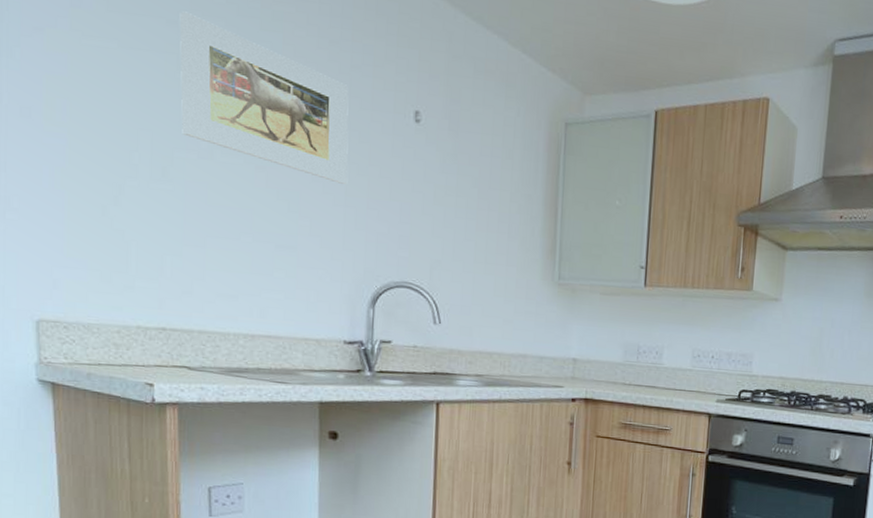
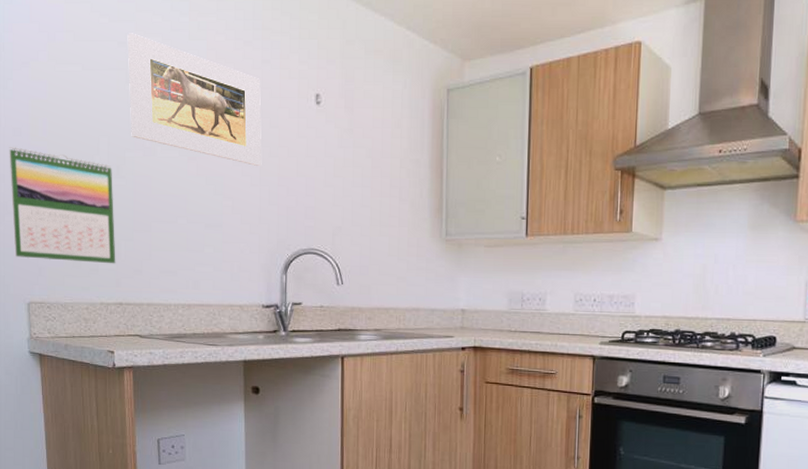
calendar: none [13,128,159,282] -> present [9,146,116,264]

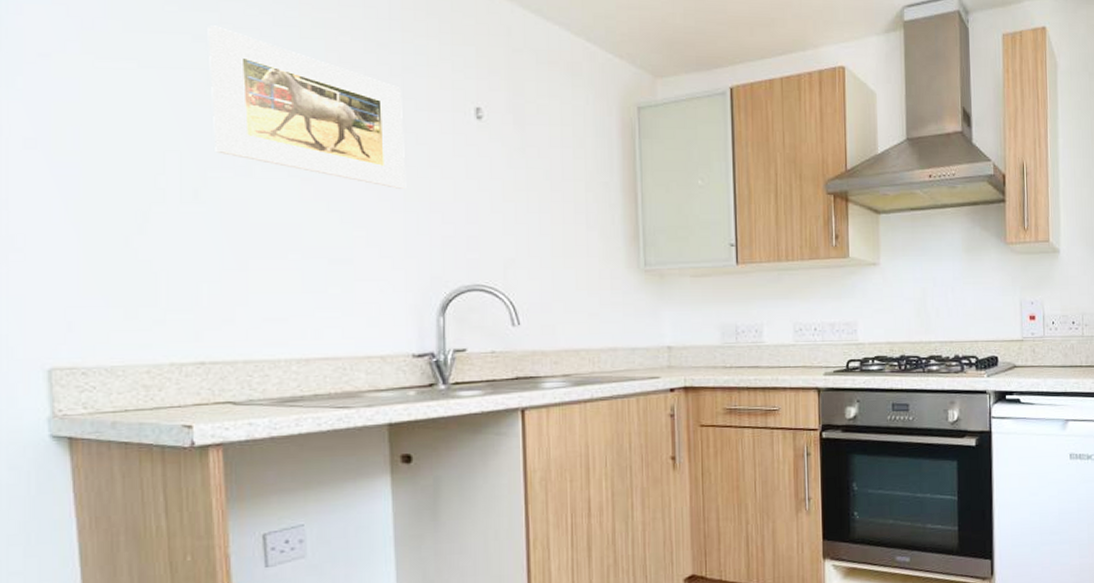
calendar: present [9,146,116,264] -> none [16,162,194,313]

